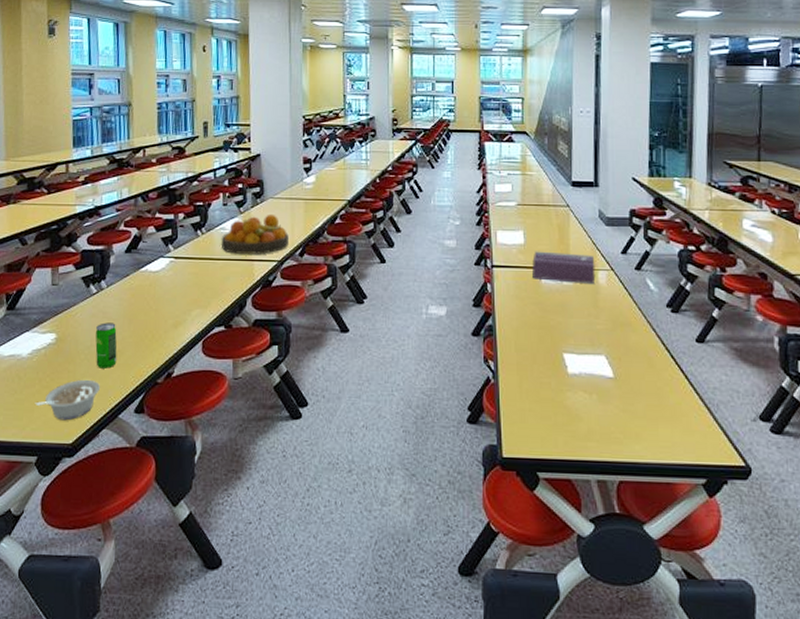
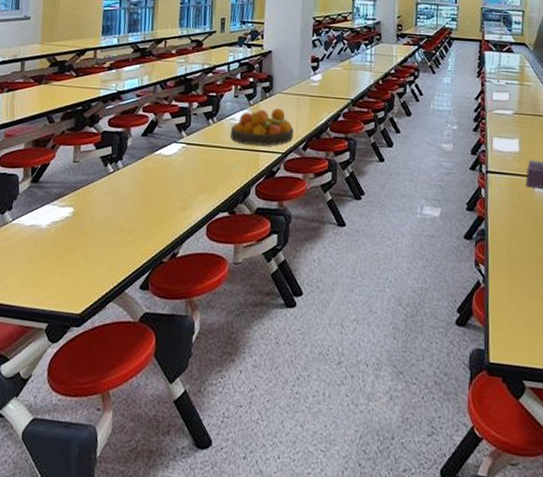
legume: present [35,379,101,421] -> none [49,253,111,292]
beverage can: present [95,322,117,369] -> none [107,200,129,245]

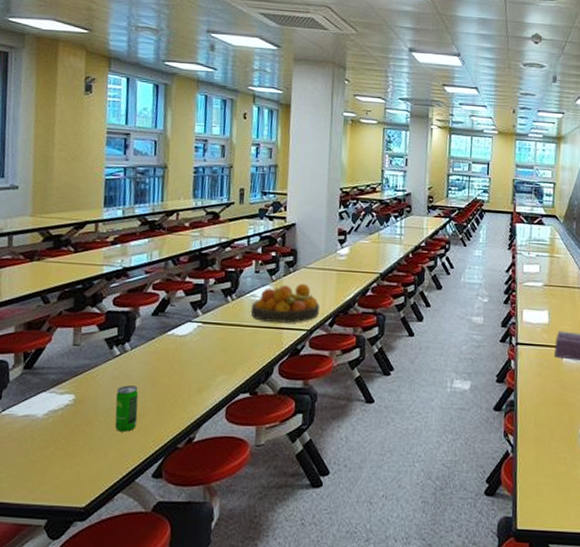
beverage can: none [107,200,129,245] -> present [114,385,139,432]

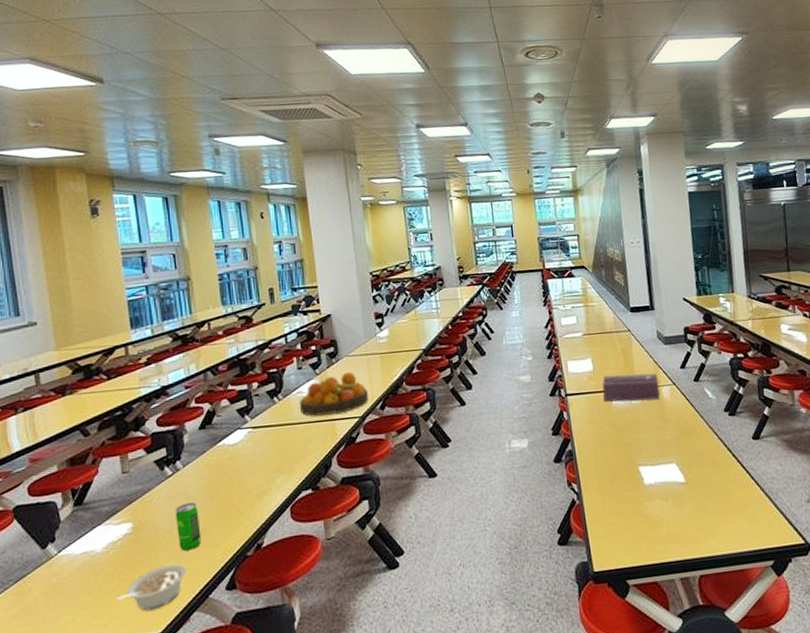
legume: none [48,442,119,484] -> present [116,564,187,611]

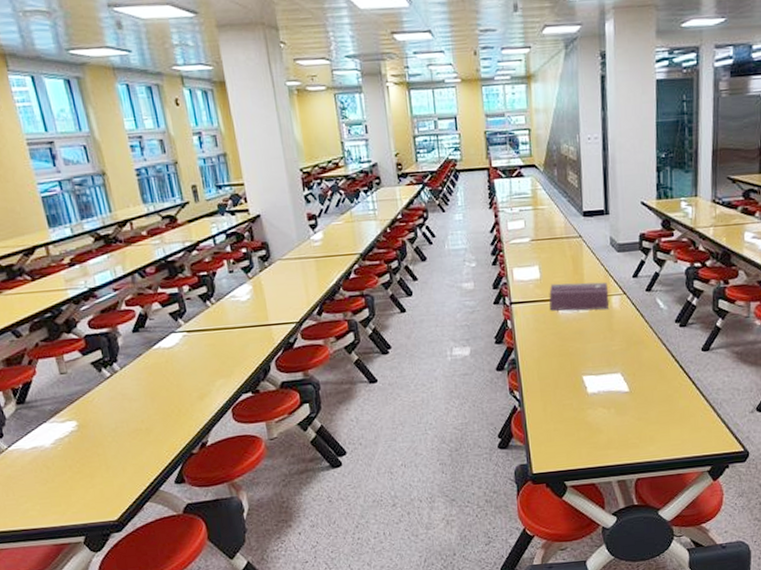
legume: present [116,564,187,611] -> none [70,459,136,501]
beverage can: present [176,502,202,551] -> none [118,403,147,448]
fruit bowl: present [299,371,368,416] -> none [232,275,305,321]

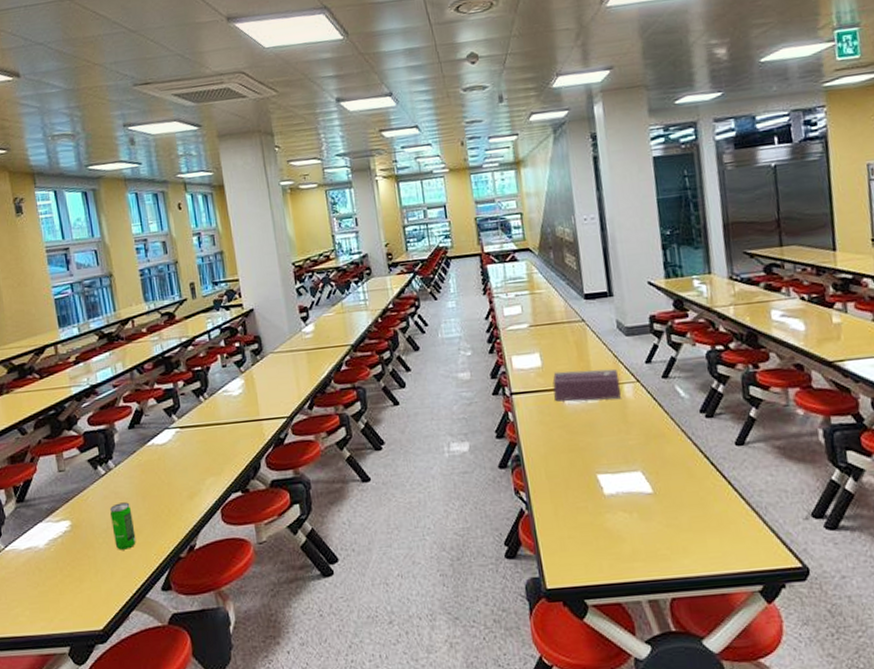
beverage can: none [118,403,147,448] -> present [110,502,136,550]

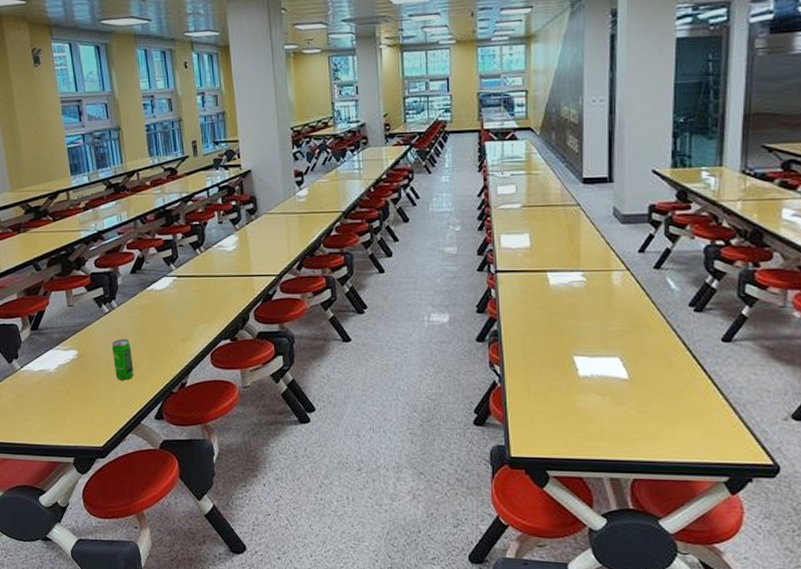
tissue box: present [552,368,621,402] -> none [539,253,609,286]

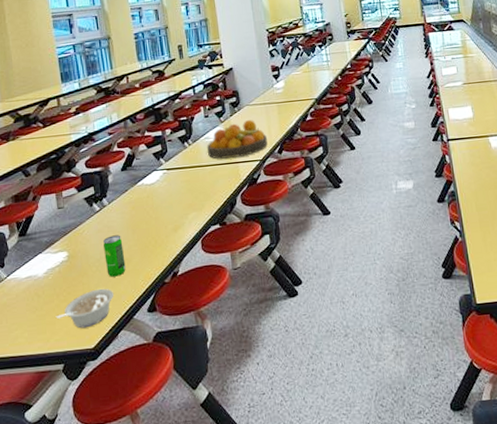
legume: none [66,390,123,427] -> present [55,288,114,329]
fruit bowl: none [219,229,286,270] -> present [206,119,268,159]

